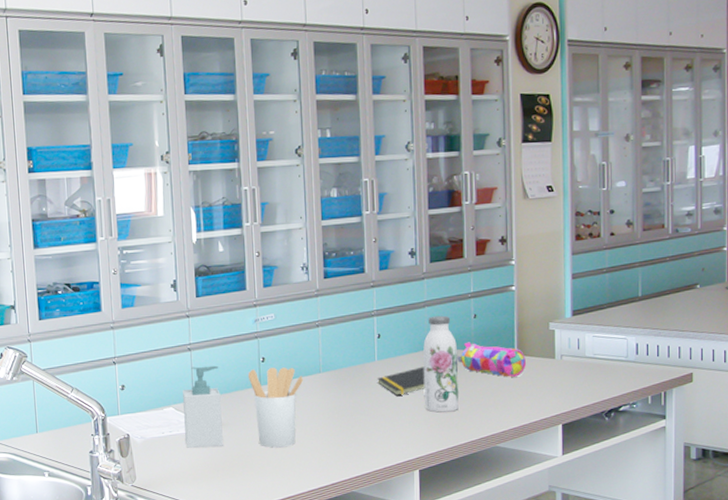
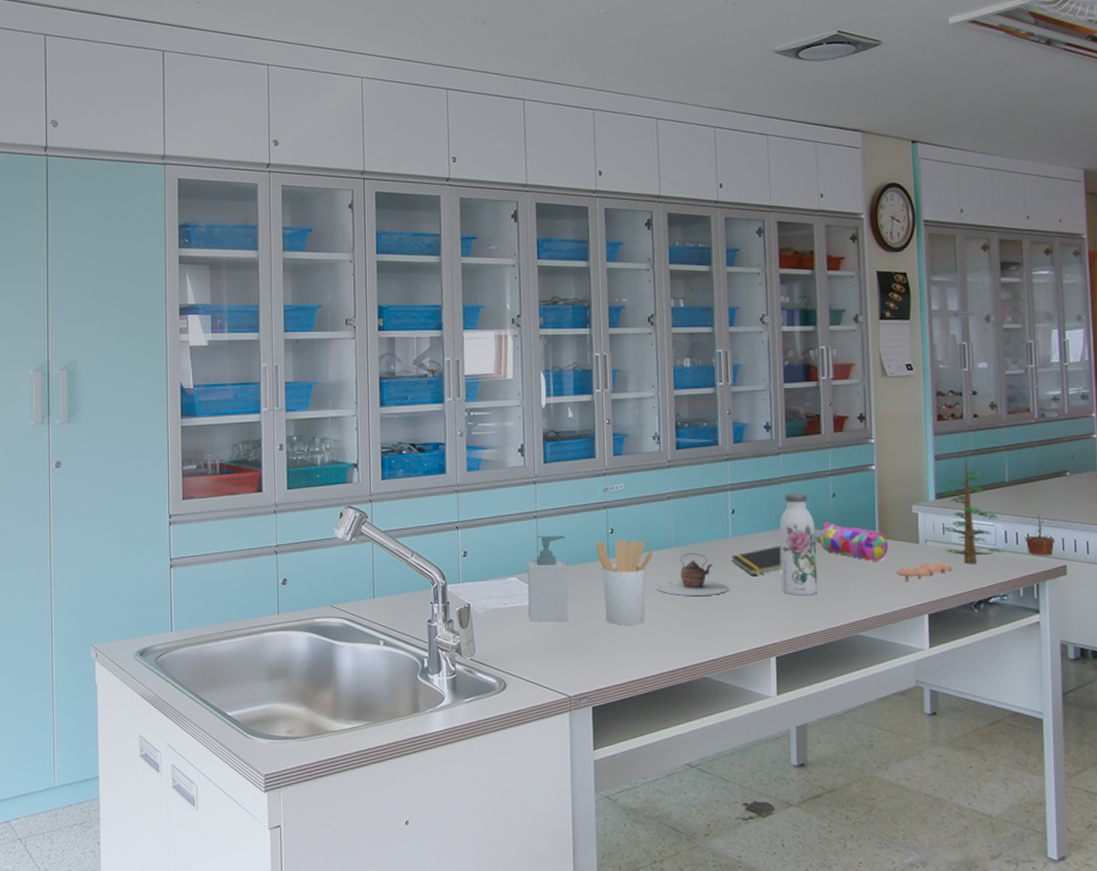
teapot: none [304,377,375,418] -> present [654,553,729,596]
plant: none [532,275,684,396] -> present [896,457,1056,583]

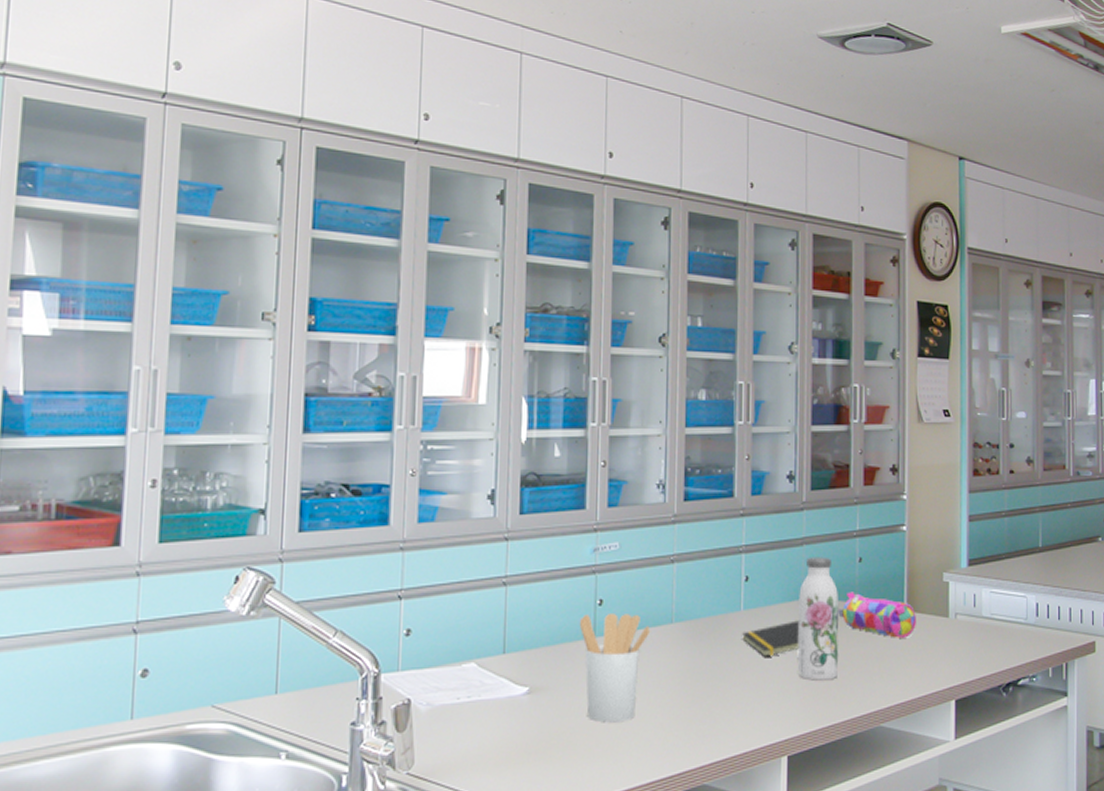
soap bottle: present [527,535,568,621] -> none [488,607,542,721]
teapot: present [654,553,729,596] -> none [649,630,737,683]
plant: present [896,457,1056,583] -> none [923,519,1086,663]

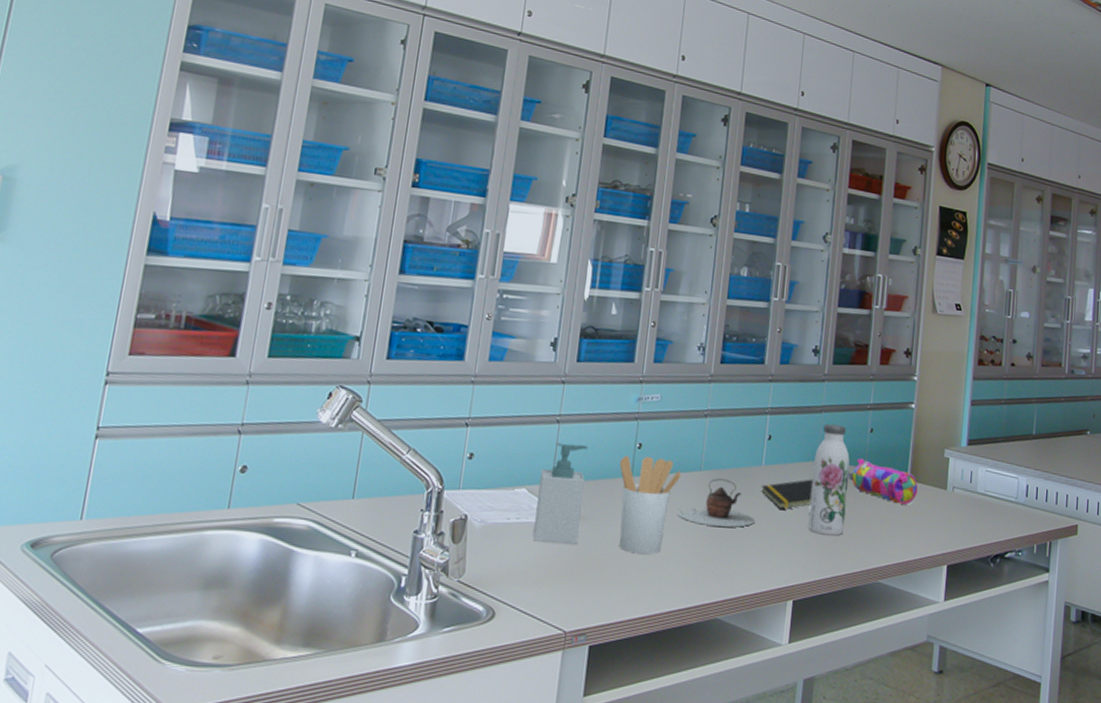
soap bottle: none [488,607,542,721] -> present [533,442,589,544]
teapot: none [649,630,737,683] -> present [676,478,755,528]

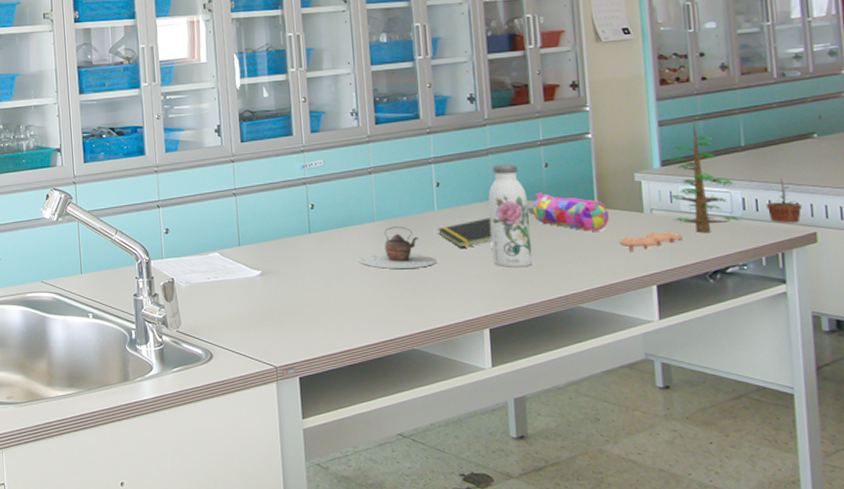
soap bottle: present [533,442,589,544] -> none [228,211,272,295]
utensil holder: present [619,455,682,555] -> none [296,214,357,299]
plant: none [921,406,1071,530] -> present [618,122,803,253]

